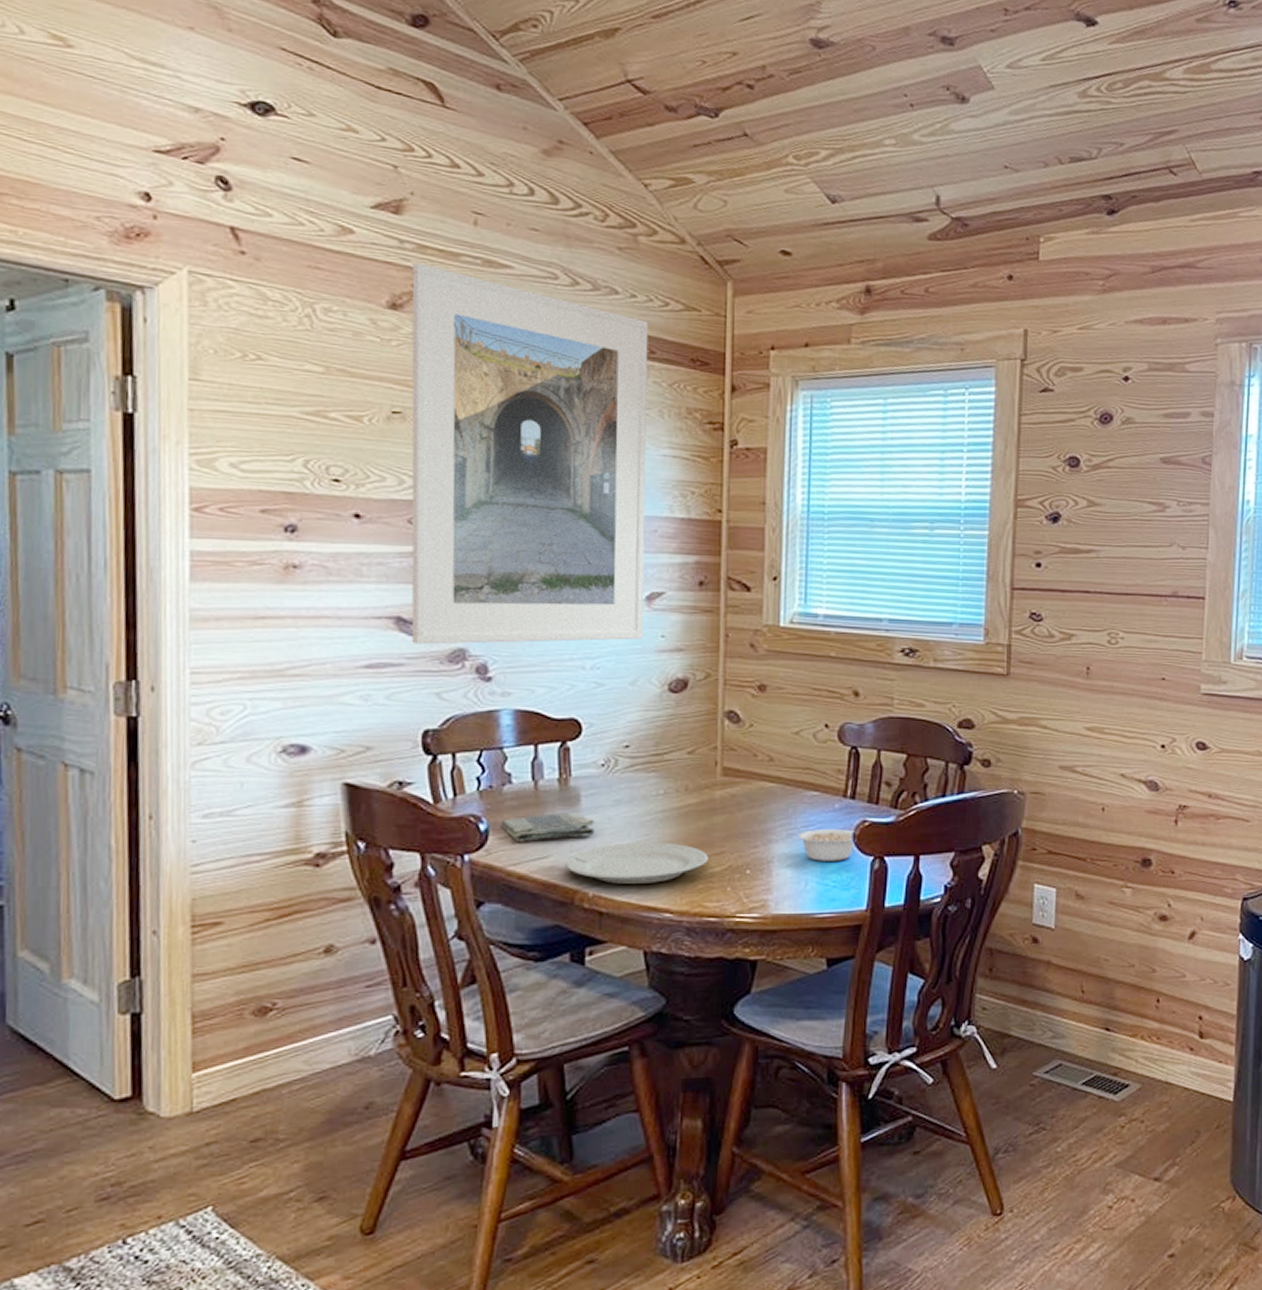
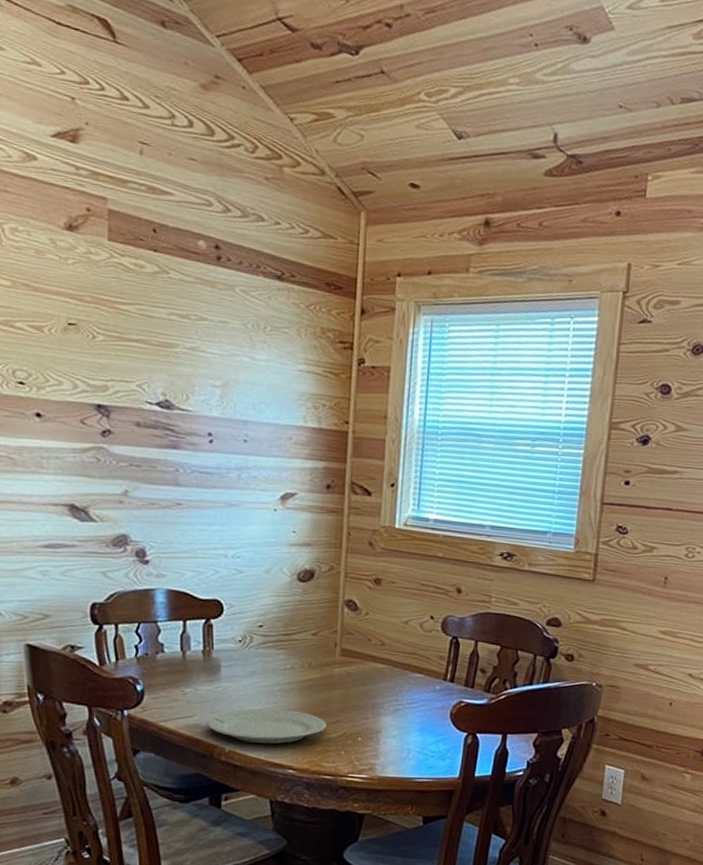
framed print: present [411,262,649,645] -> none [82,188,290,534]
dish towel: present [500,811,596,842] -> none [154,679,233,702]
legume: present [797,829,856,861] -> none [403,706,453,735]

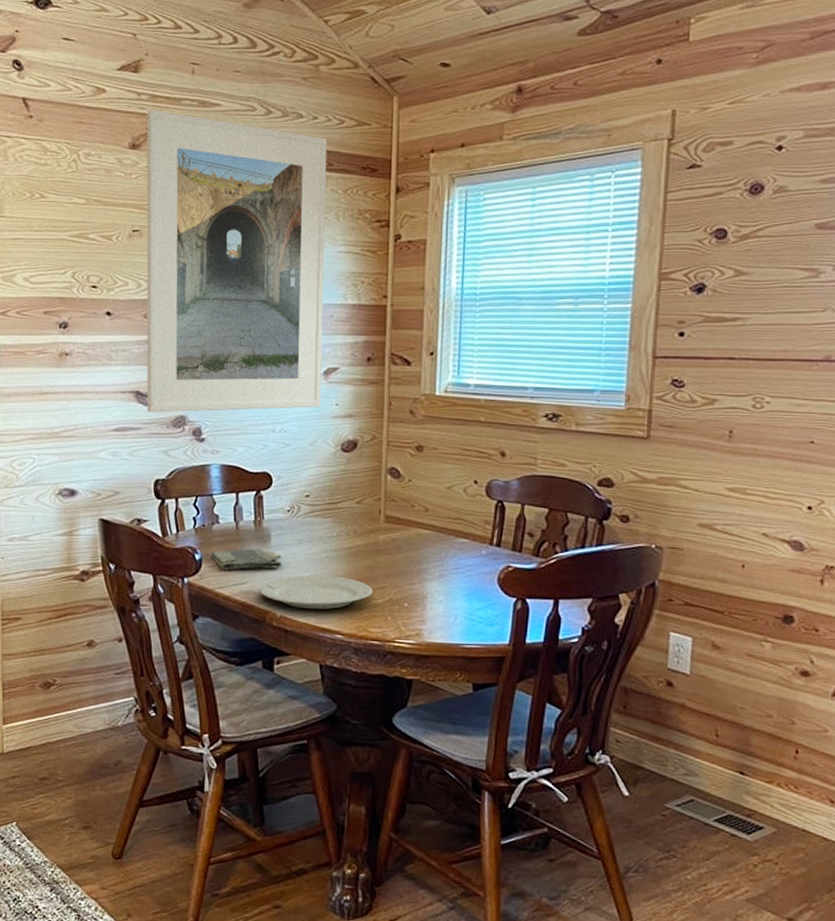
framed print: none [82,188,290,534] -> present [146,109,328,413]
dish towel: none [154,679,233,702] -> present [210,547,283,570]

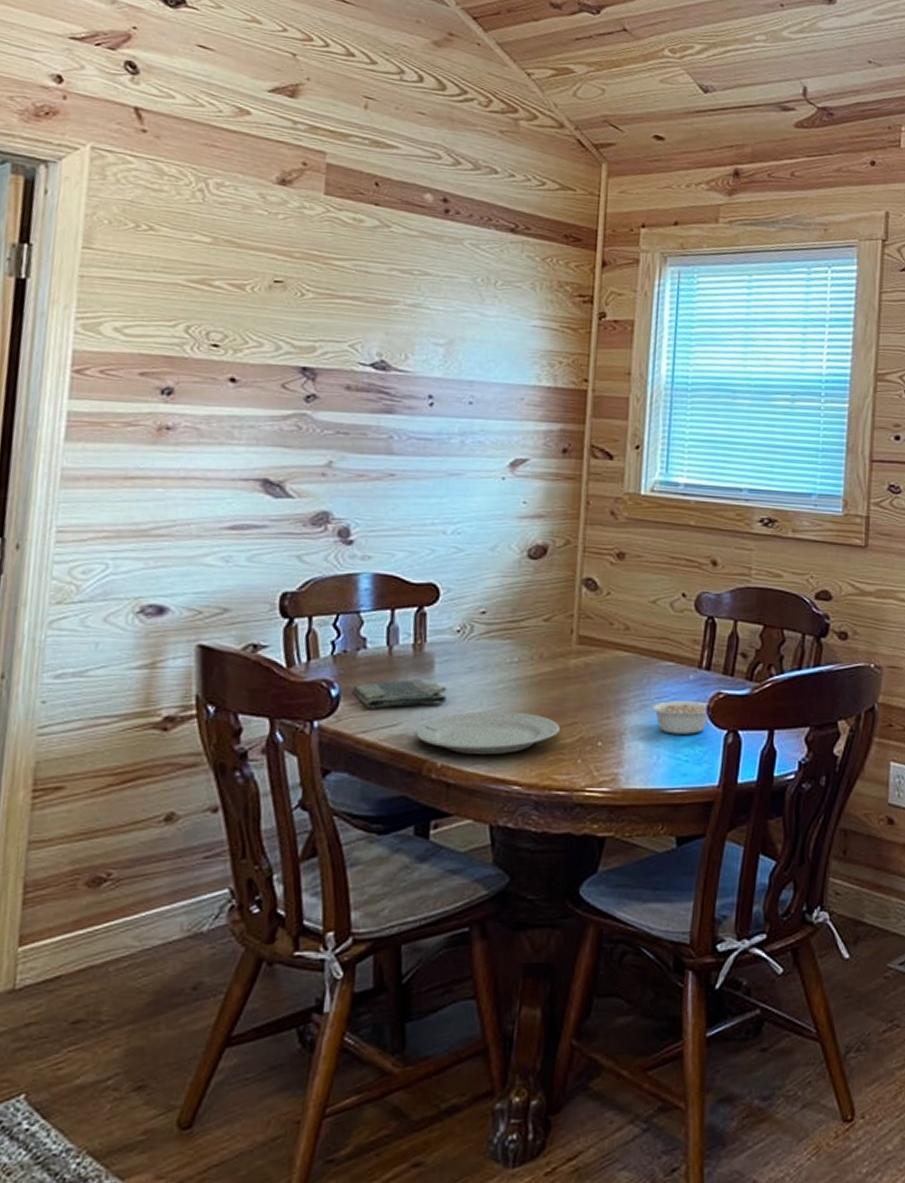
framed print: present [146,109,328,413] -> none [277,142,525,507]
legume: none [448,571,501,600] -> present [651,701,710,734]

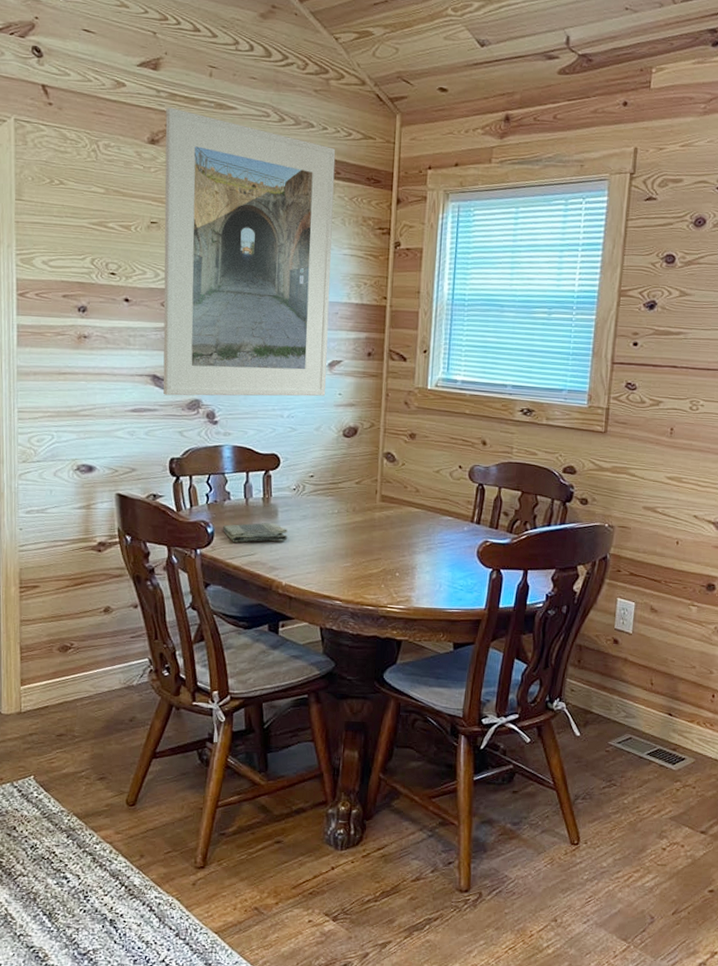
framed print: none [277,142,525,507] -> present [163,107,336,397]
plate: present [414,711,560,754] -> none [266,547,368,578]
legume: present [651,701,710,734] -> none [435,545,479,571]

